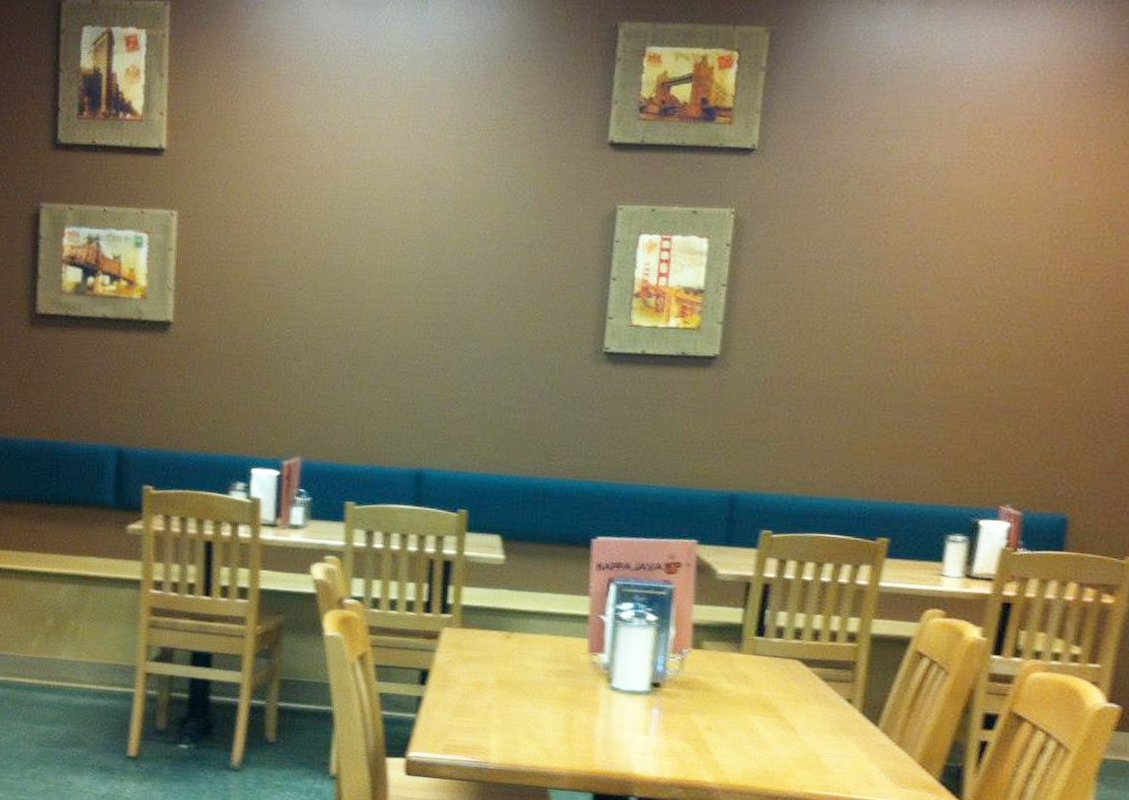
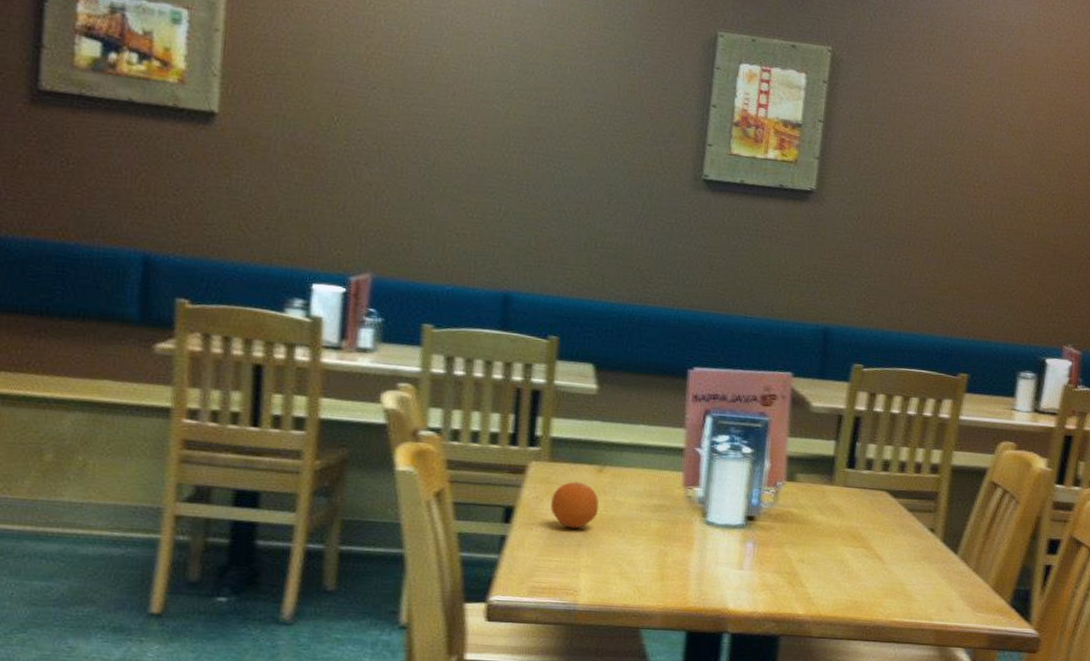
fruit: none [462,647,508,691] -> present [550,481,599,529]

